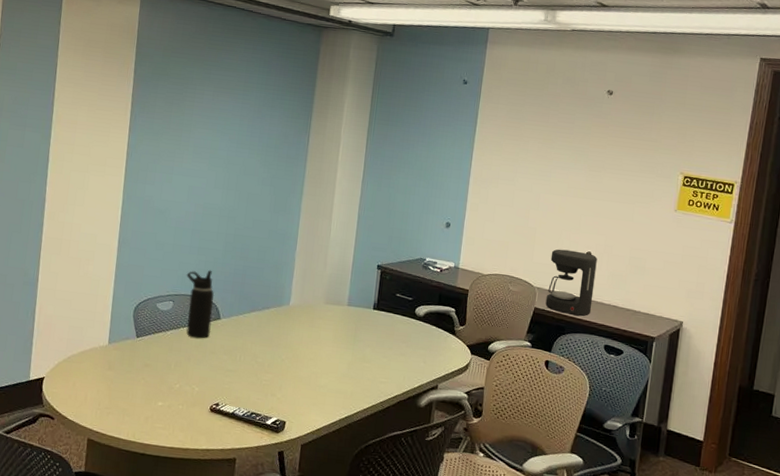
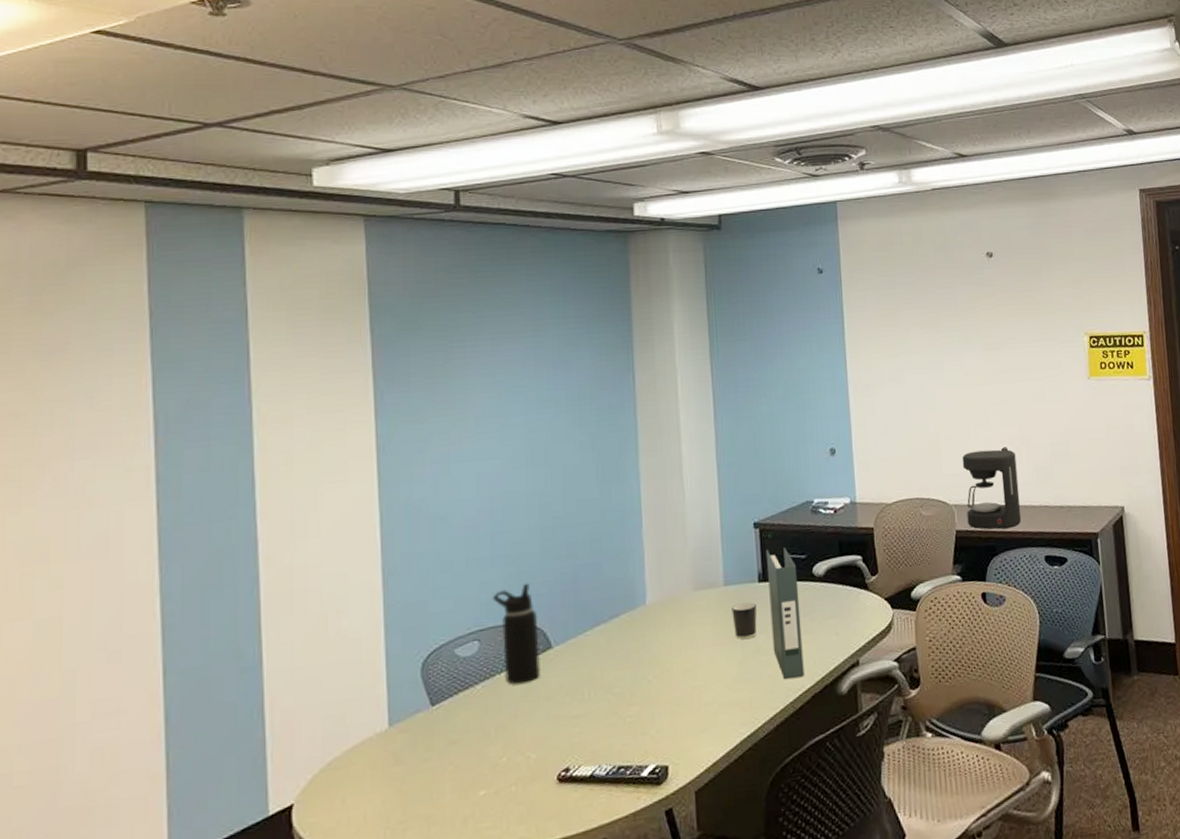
mug: none [349,321,369,349] -> present [732,602,757,640]
binder: none [375,287,404,386] -> present [765,547,804,679]

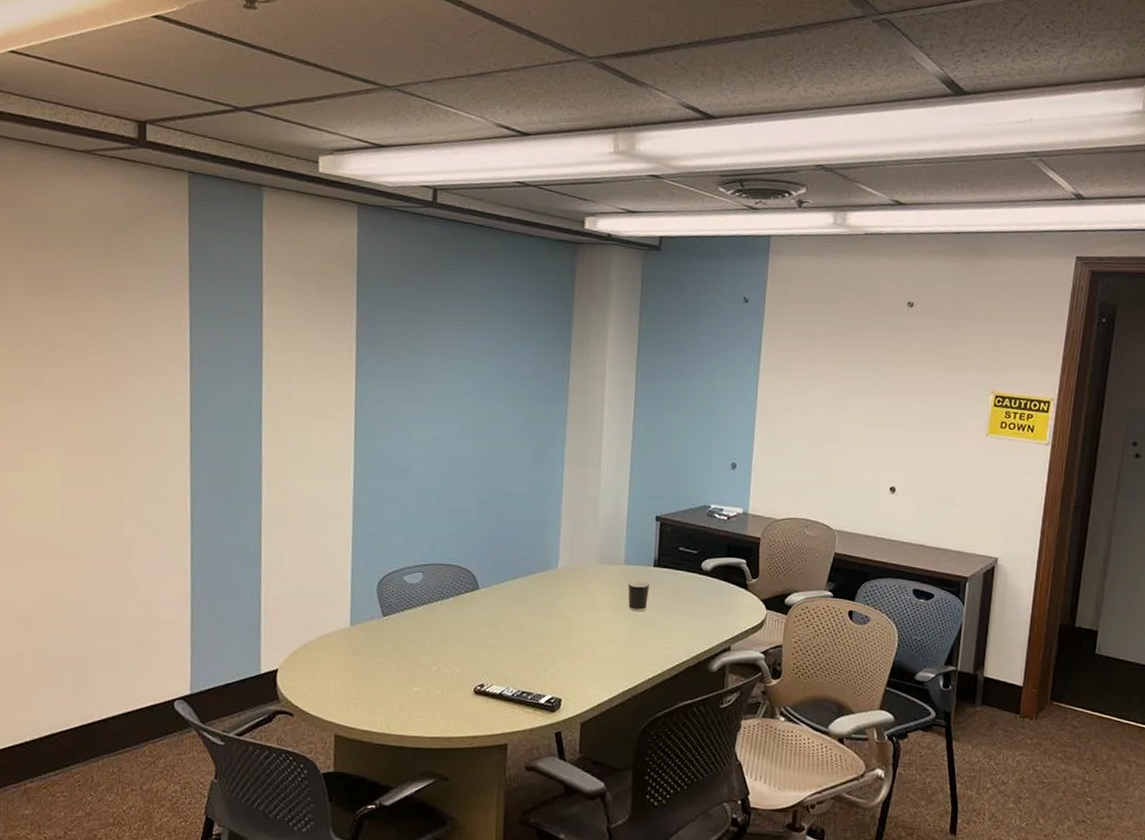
water bottle: present [492,583,542,684] -> none [436,533,471,613]
binder: present [765,547,804,679] -> none [658,540,688,650]
coffee maker: present [962,449,1022,529] -> none [846,485,902,560]

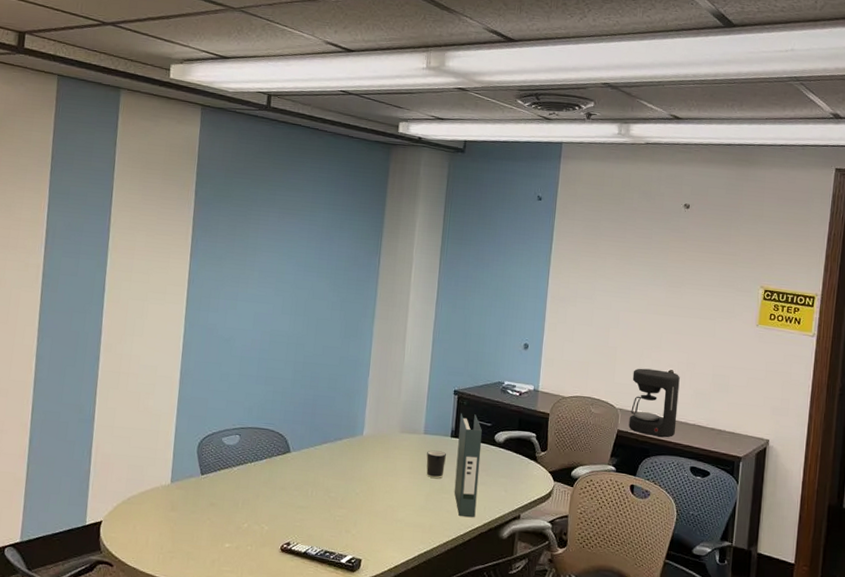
binder: none [658,540,688,650] -> present [454,413,483,517]
coffee maker: none [846,485,902,560] -> present [629,368,680,438]

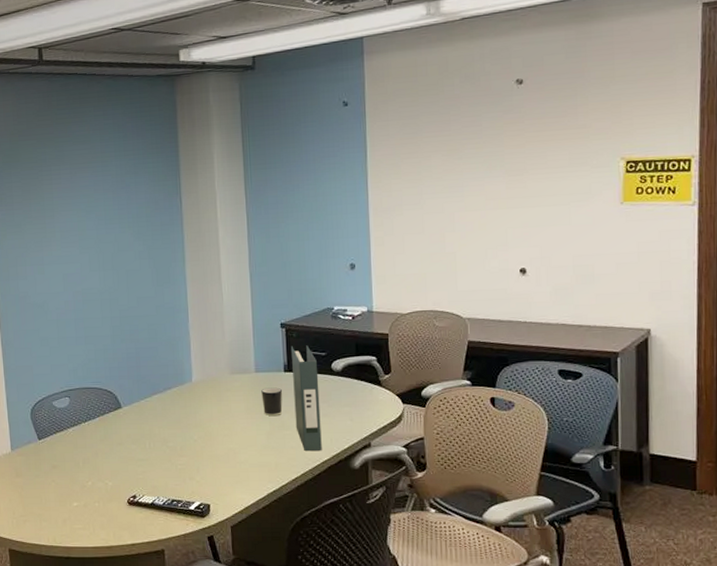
coffee maker: present [629,368,680,438] -> none [478,270,536,343]

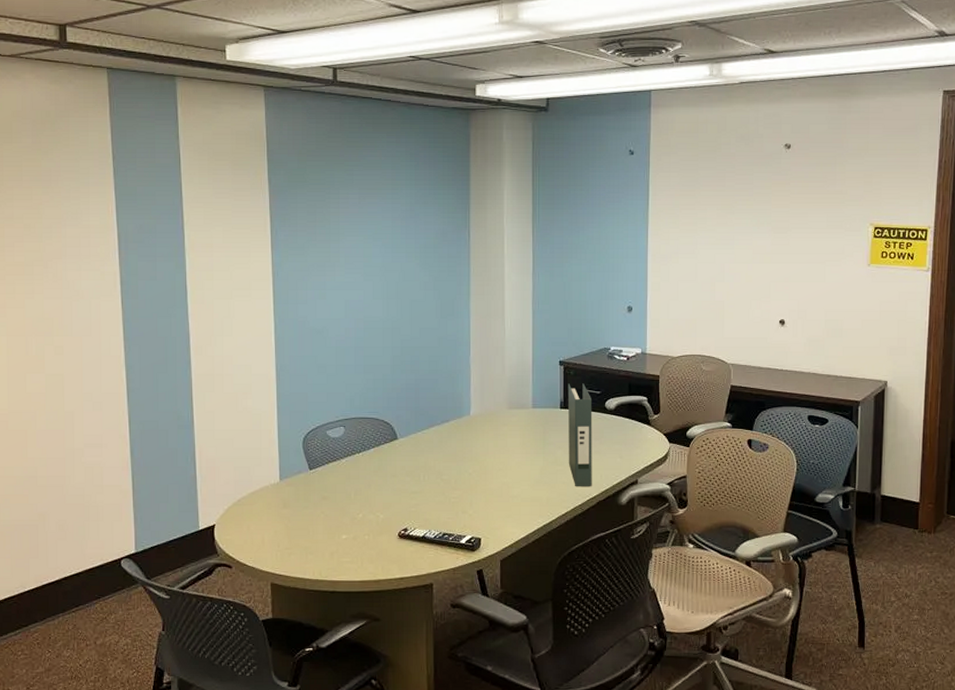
mug: present [261,387,283,417] -> none [537,423,558,452]

